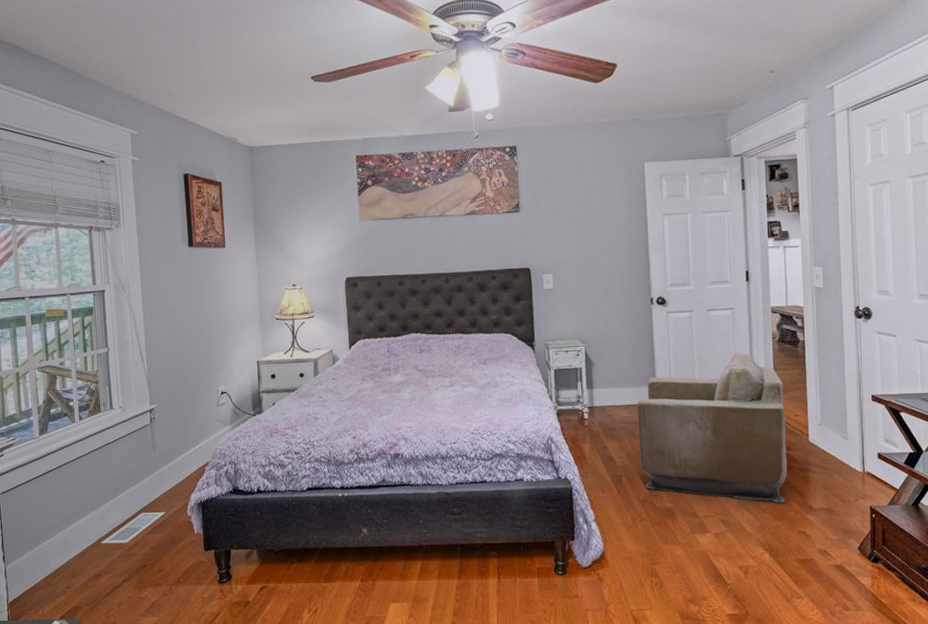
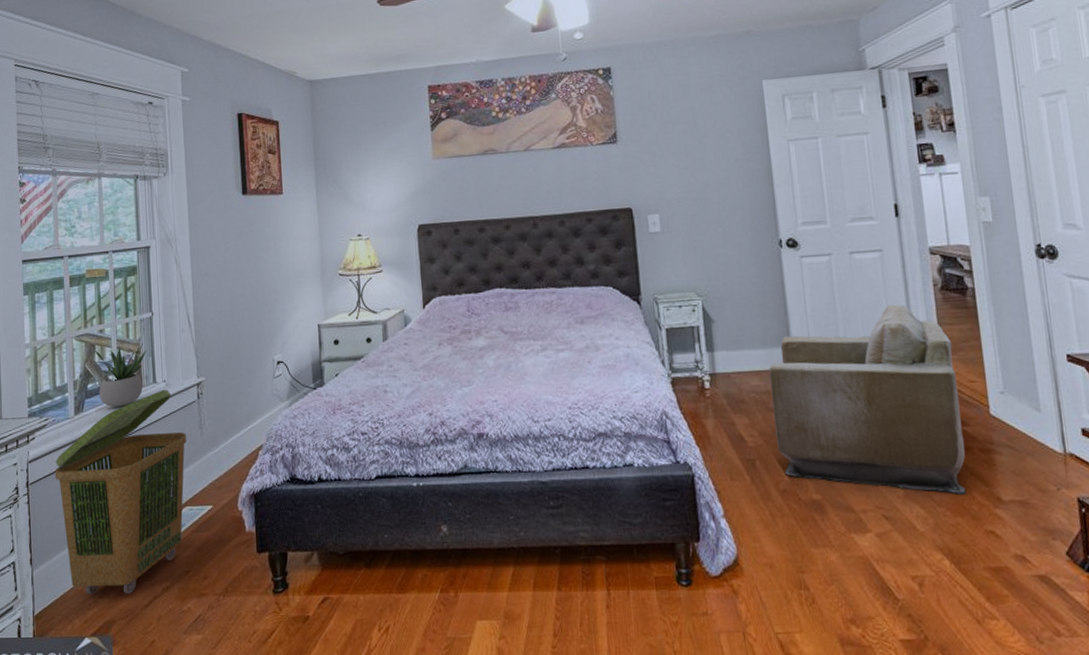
laundry basket: none [22,414,142,586] -> present [54,389,187,595]
potted plant: none [55,374,104,429] -> present [94,343,147,407]

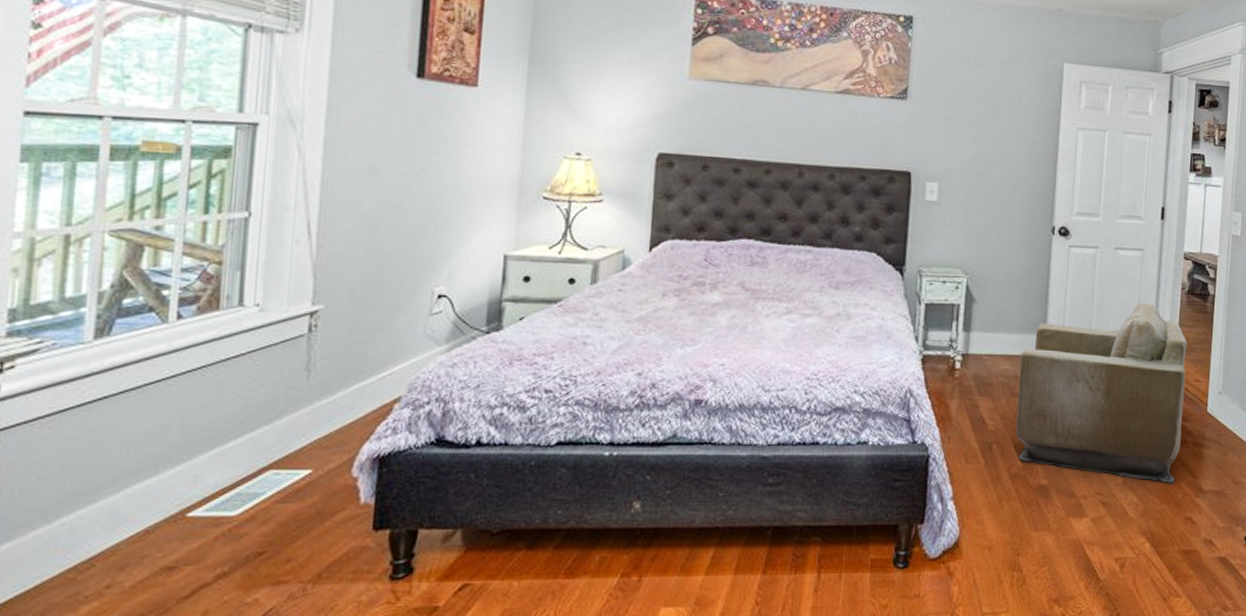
laundry basket: present [54,389,187,595] -> none [45,315,285,584]
potted plant: present [94,343,147,407] -> none [141,249,233,333]

